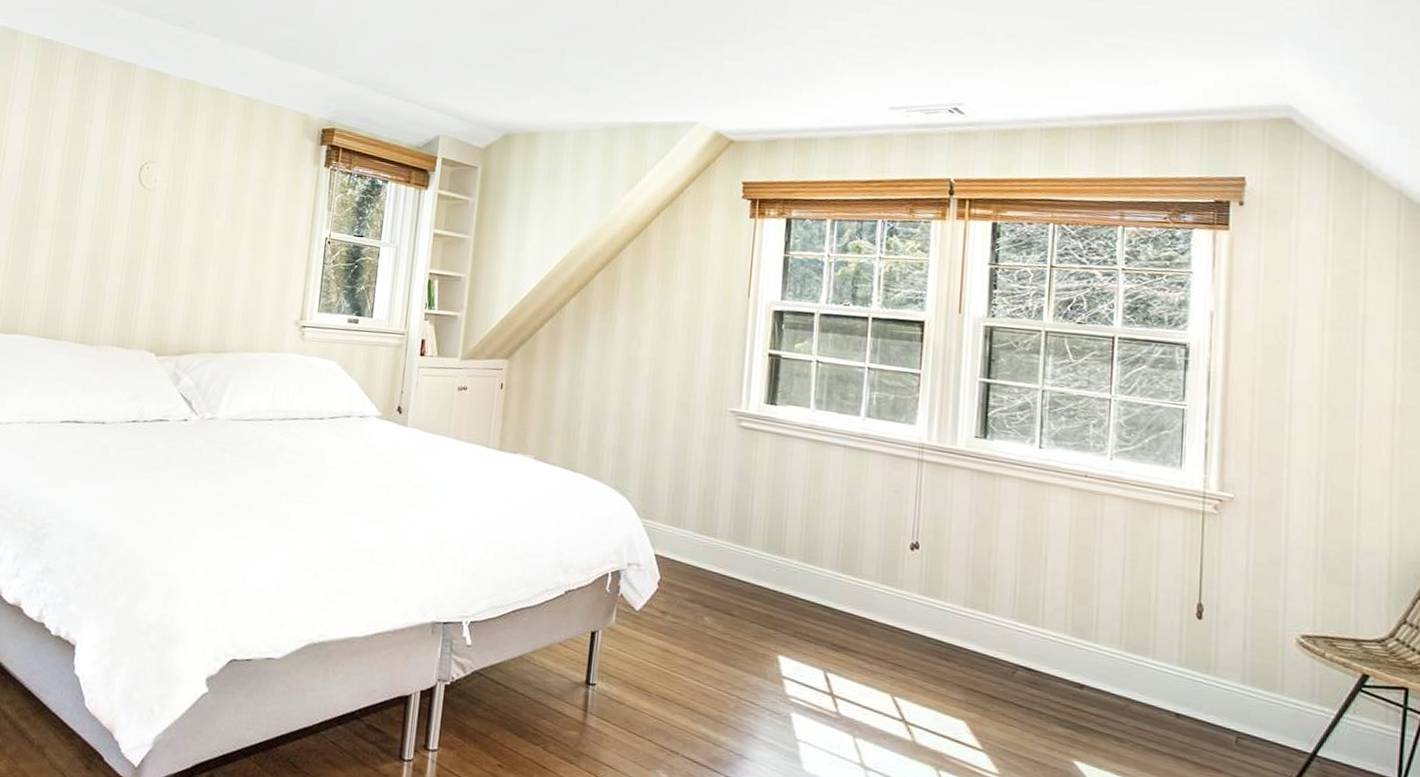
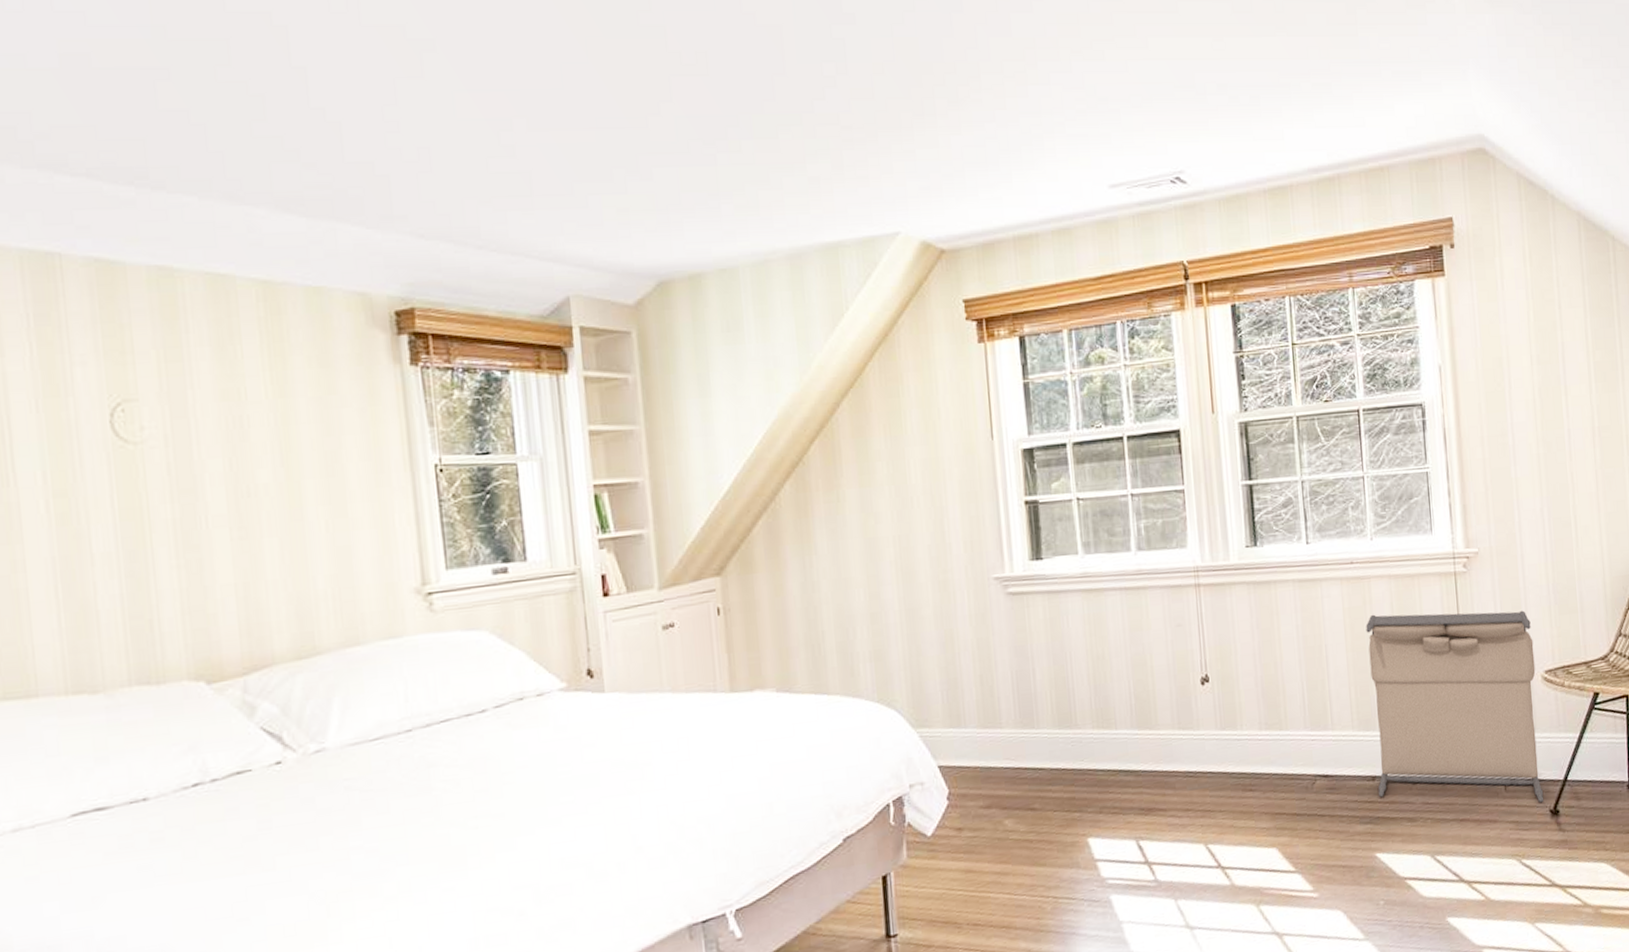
laundry hamper: none [1085,529,1291,770] -> present [1366,610,1544,803]

